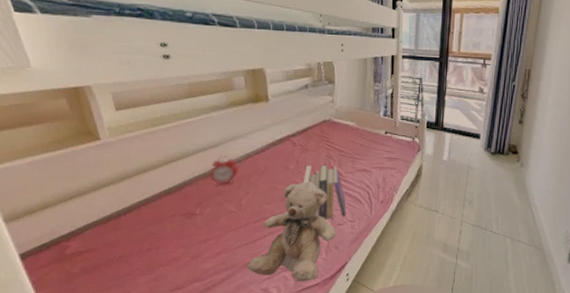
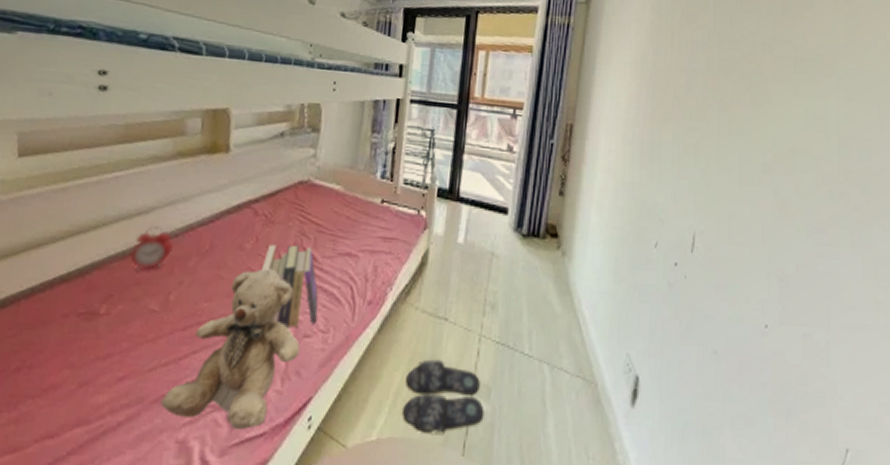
slippers: none [410,237,466,282] -> present [403,359,484,433]

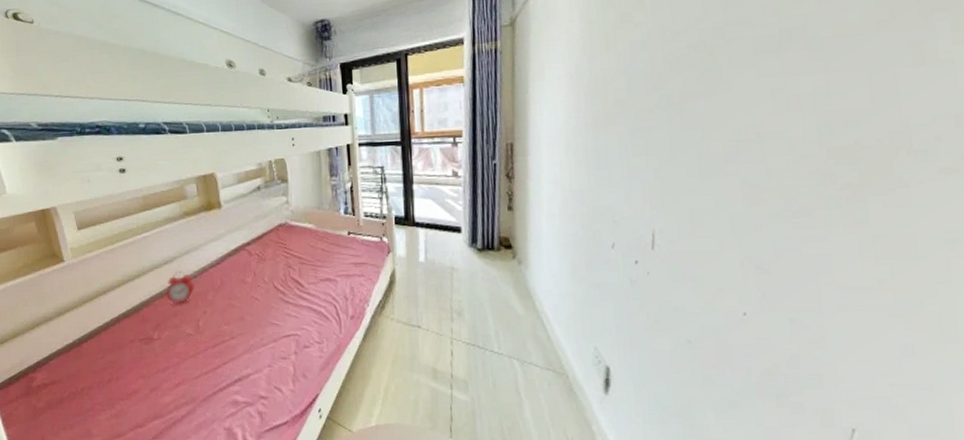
teddy bear: present [160,268,300,431] -> none [208,296,303,420]
books: present [261,244,319,328] -> none [262,275,312,341]
slippers: present [403,359,484,433] -> none [392,360,465,420]

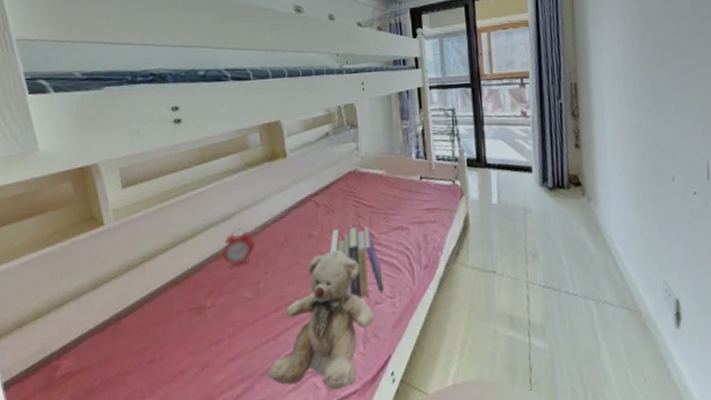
teddy bear: none [208,296,303,420] -> present [268,250,374,391]
books: none [262,275,312,341] -> present [329,226,384,298]

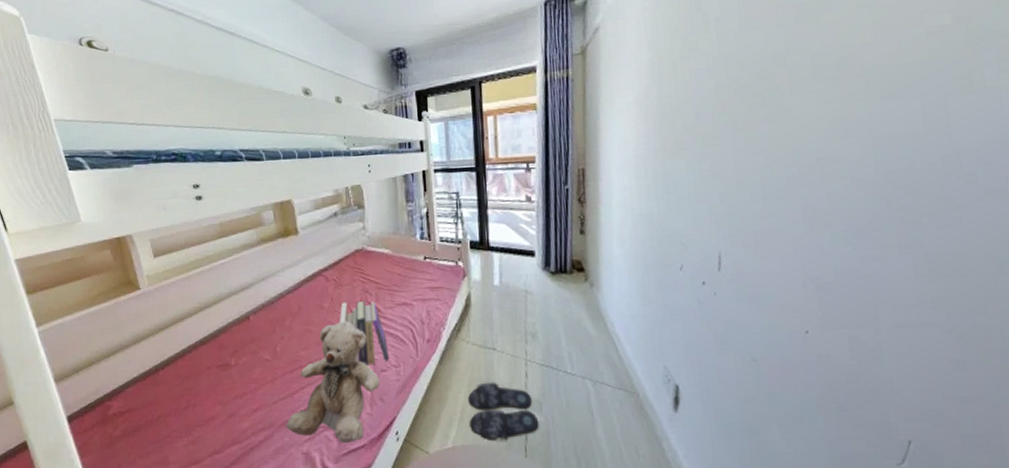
alarm clock: present [223,227,255,267] -> none [243,297,272,331]
slippers: none [468,308,543,374] -> present [468,382,539,440]

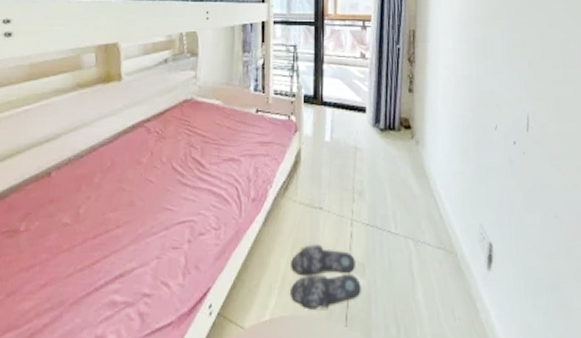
teddy bear: present [286,321,380,444] -> none [79,178,196,322]
books: present [339,300,389,365] -> none [157,155,210,228]

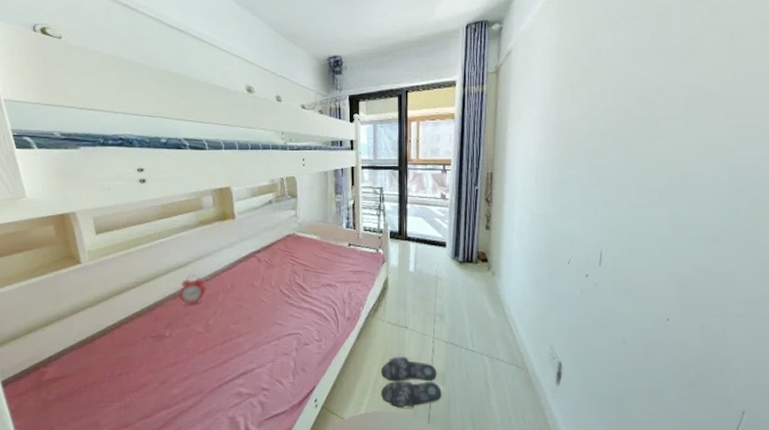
alarm clock: none [43,150,79,190] -> present [179,274,206,306]

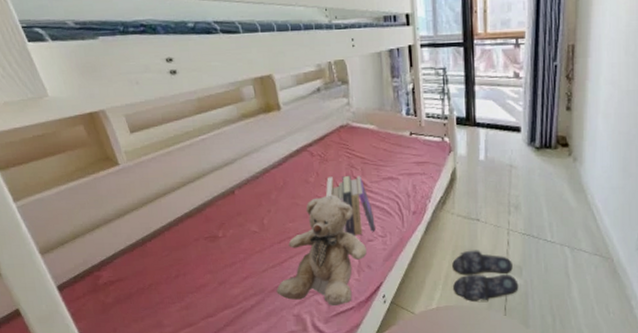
alarm clock: present [179,274,206,306] -> none [228,172,257,205]
teddy bear: none [214,299,303,410] -> present [276,195,367,307]
books: none [268,281,312,339] -> present [325,175,376,236]

